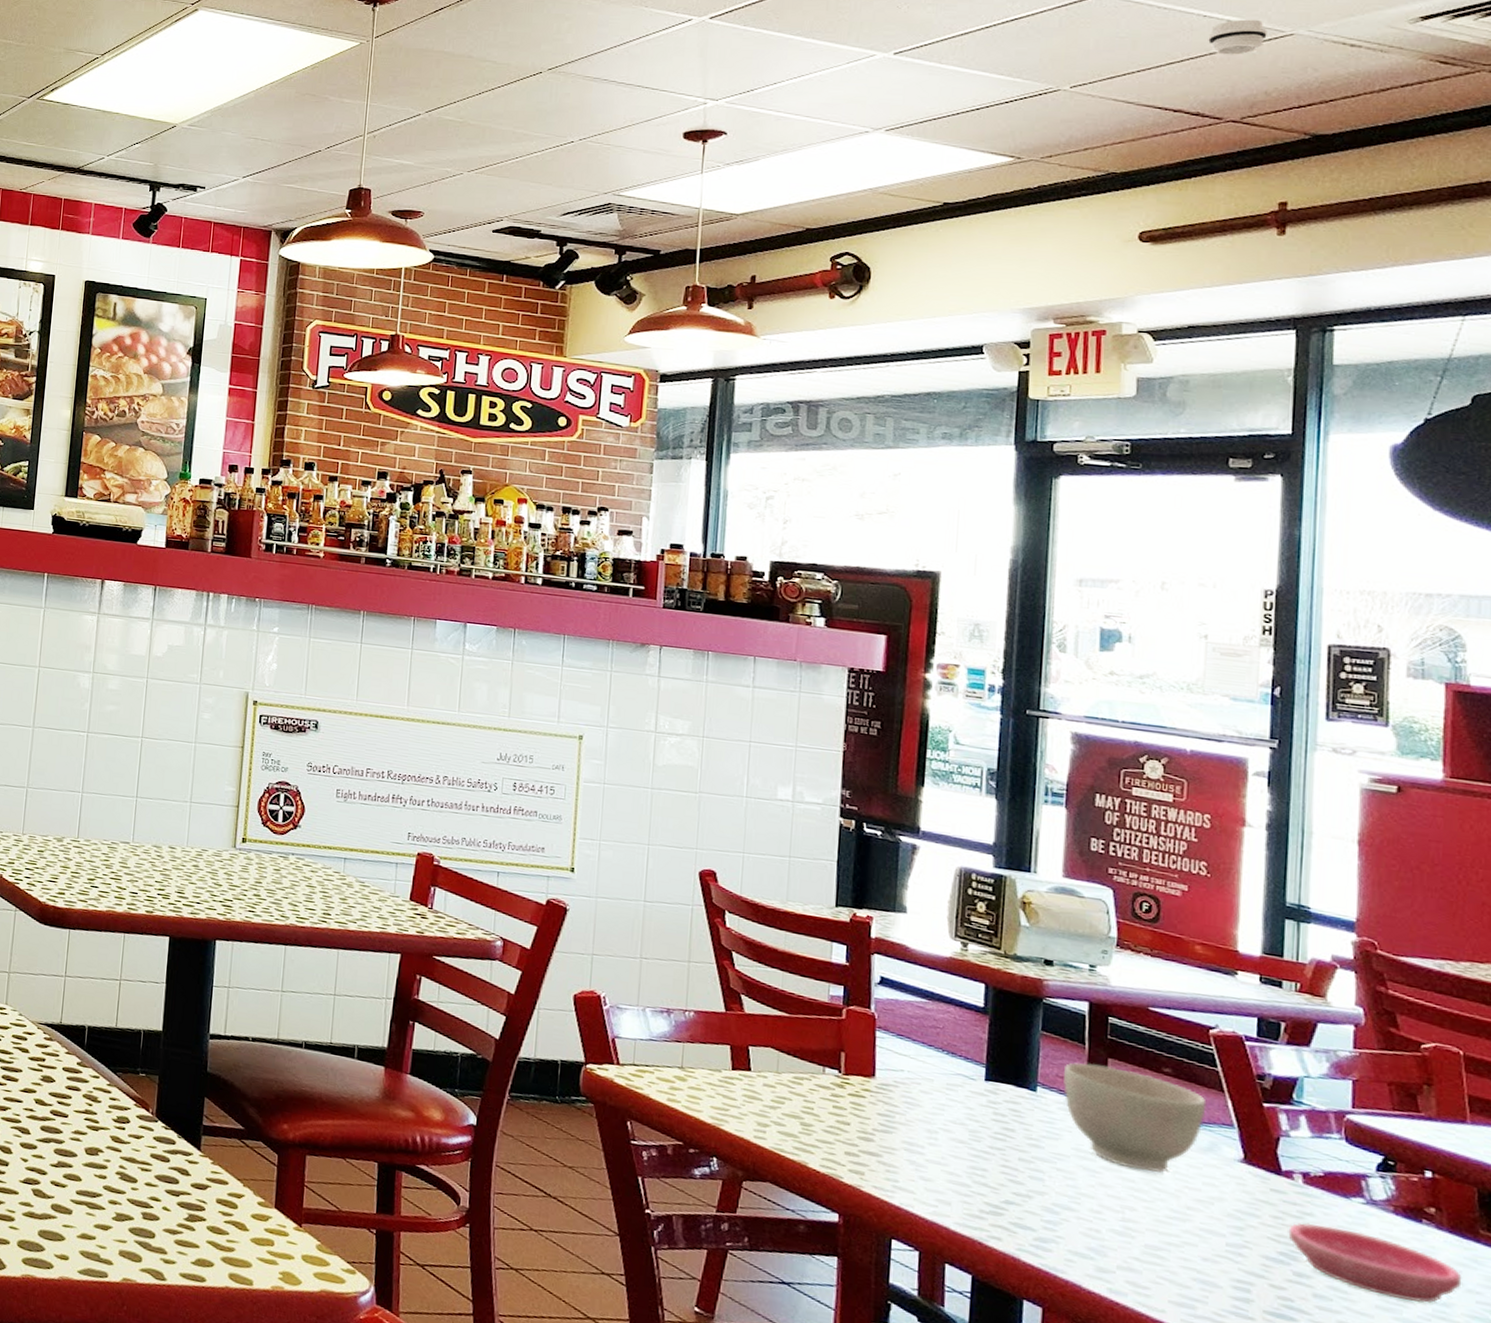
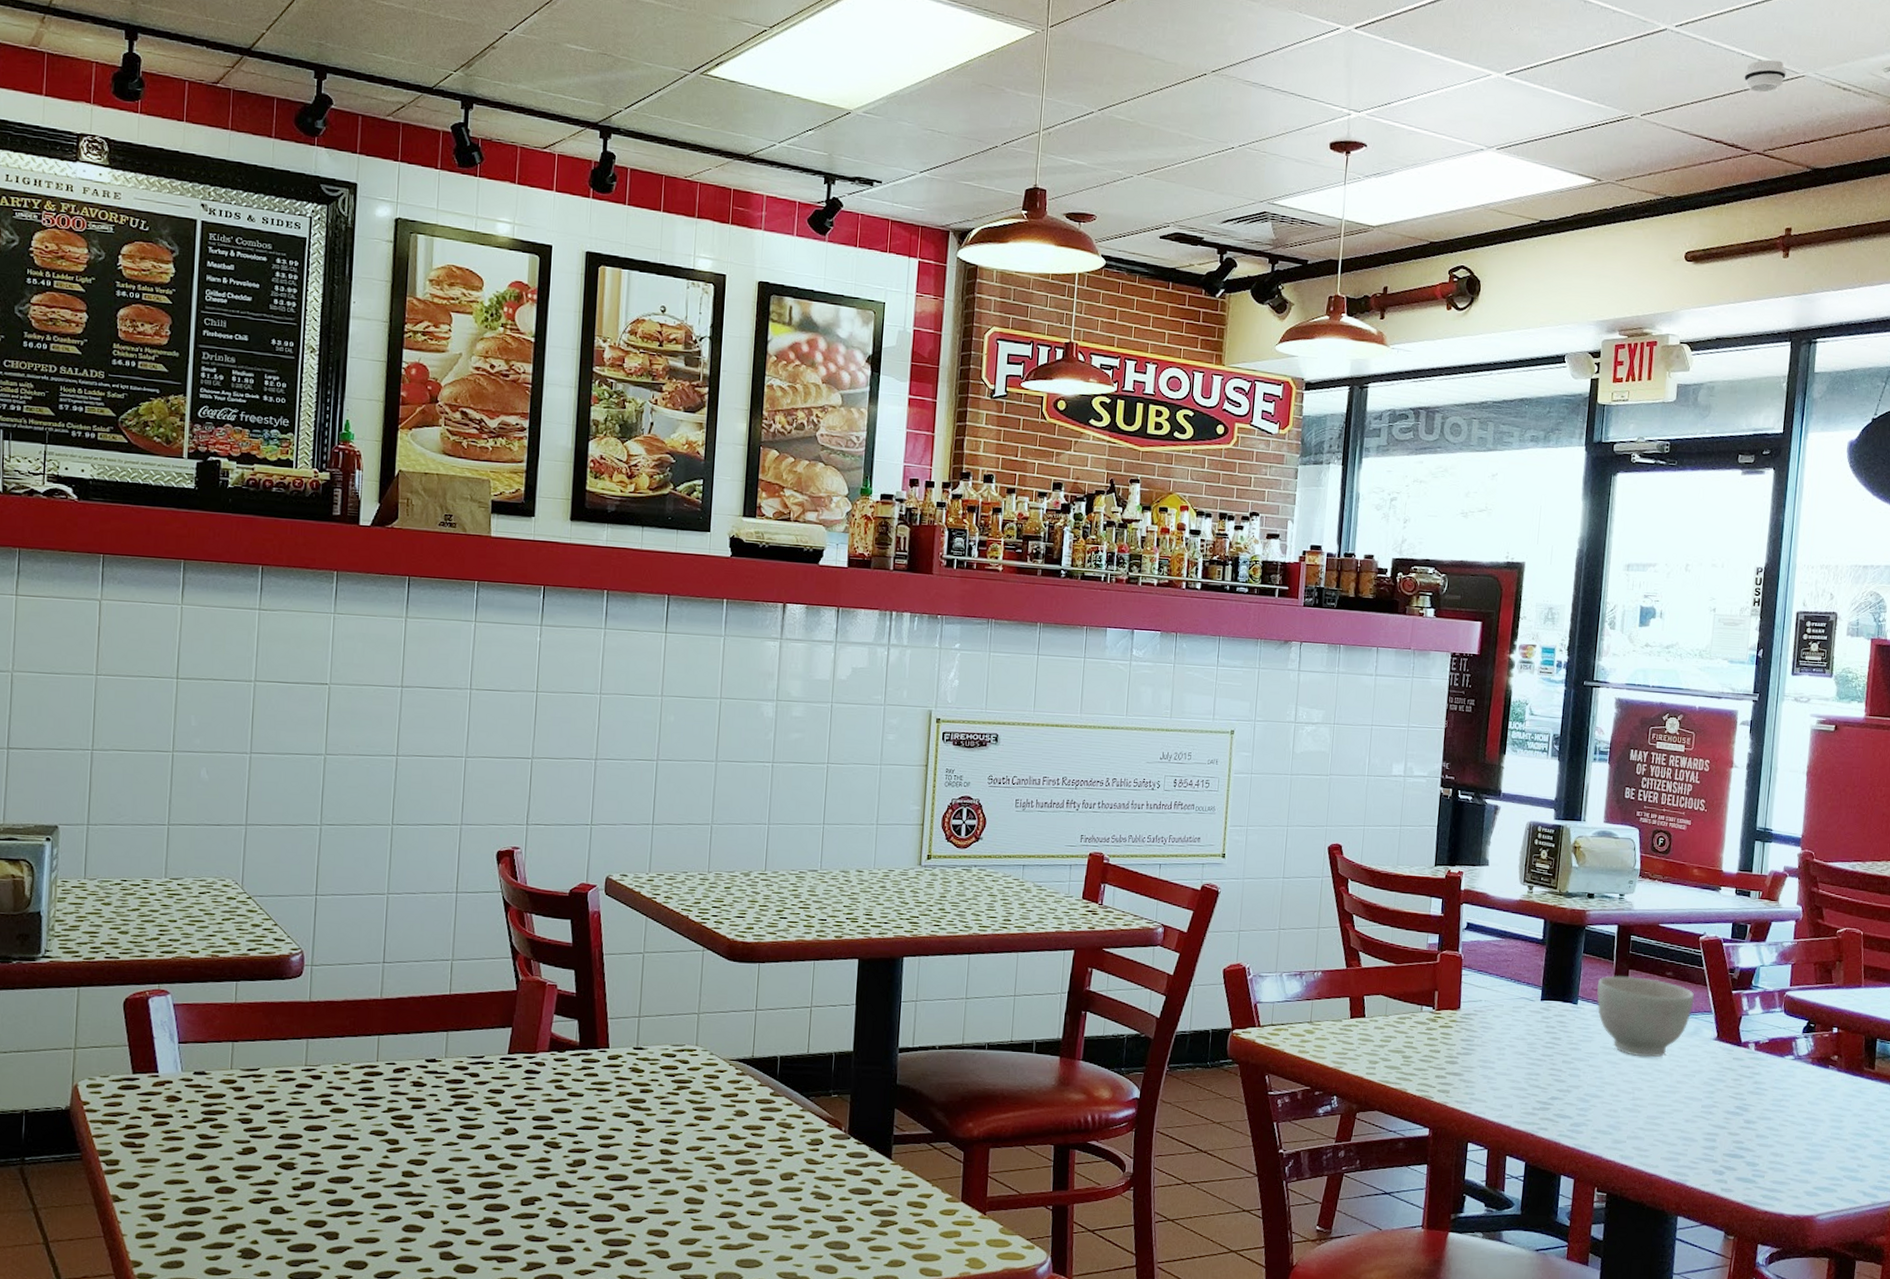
saucer: present [1288,1222,1462,1303] -> none [1743,1081,1851,1129]

